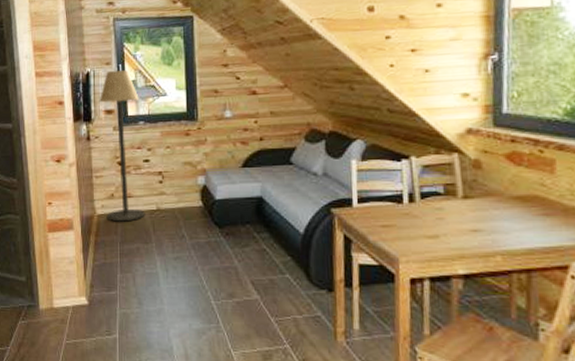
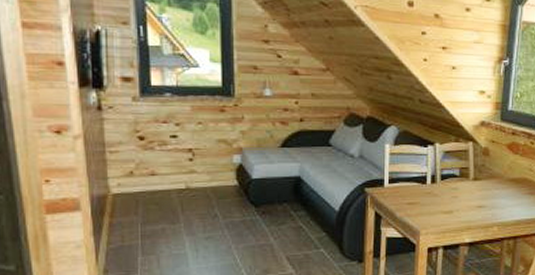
floor lamp: present [99,70,145,222] -> none [113,31,172,202]

